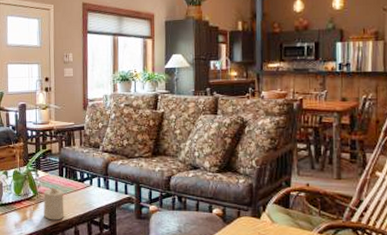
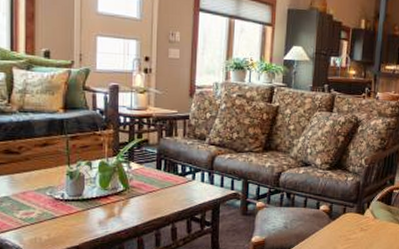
candle: present [43,186,65,220] -> none [136,180,161,217]

